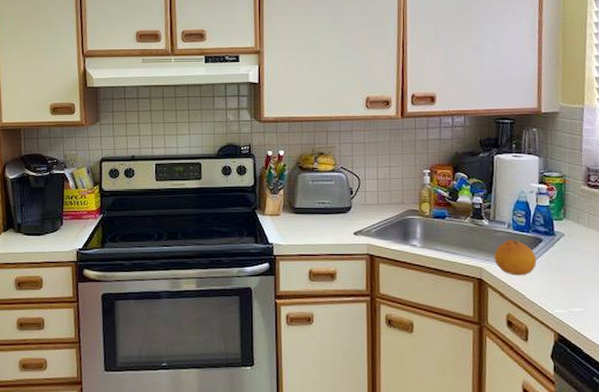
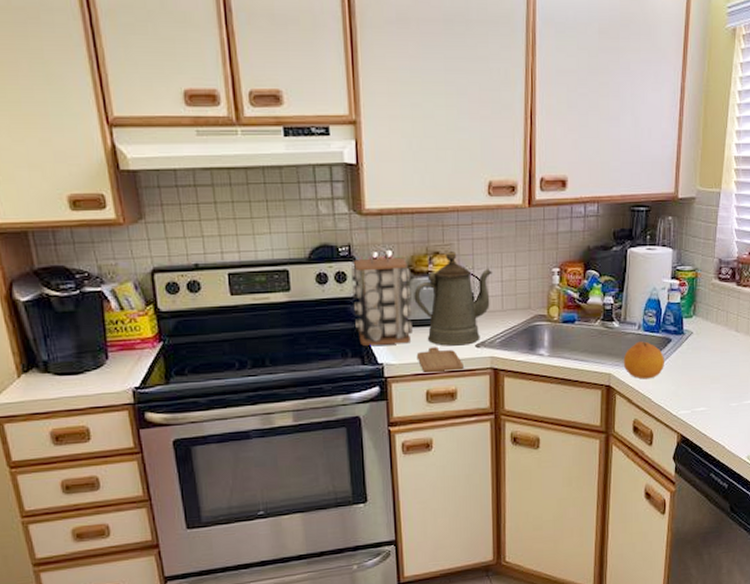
spice rack: none [250,148,299,229] -> present [351,247,413,346]
coffee pot: none [301,152,369,232] -> present [414,250,492,346]
chopping board: none [301,232,343,255] -> present [416,347,464,373]

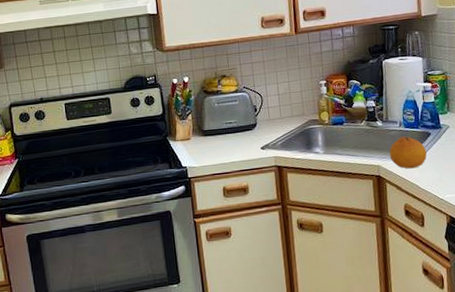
spice rack: present [351,247,413,346] -> none [157,75,209,153]
coffee pot: present [414,250,492,346] -> none [208,73,270,150]
chopping board: present [416,347,464,373] -> none [213,151,252,173]

